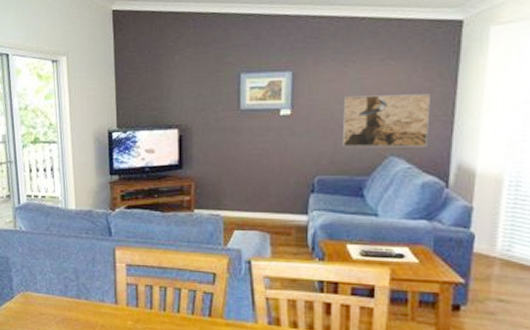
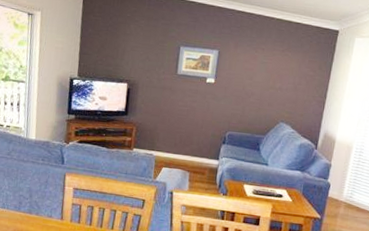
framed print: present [342,94,430,148] -> none [248,74,312,118]

